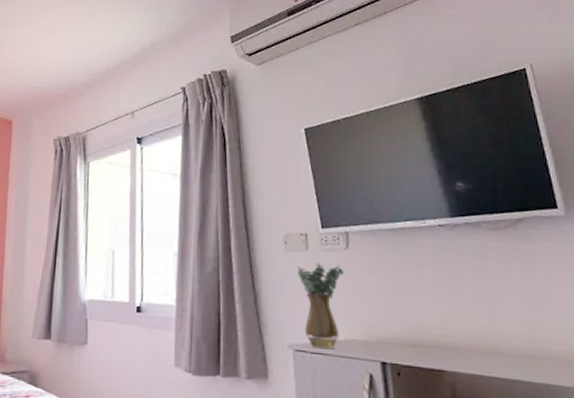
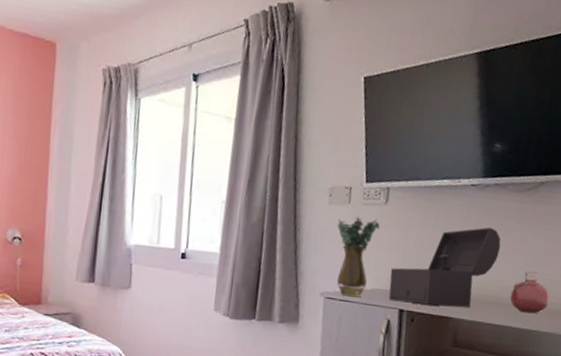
jewelry box: none [363,268,487,359] -> present [388,227,501,307]
perfume bottle: none [511,315,562,365] -> present [509,271,551,314]

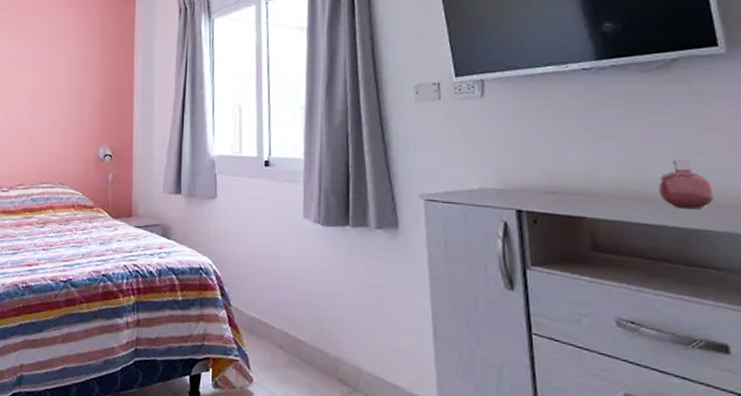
vase: present [336,216,380,298] -> none [429,112,479,199]
jewelry box: present [388,227,501,307] -> none [499,112,633,205]

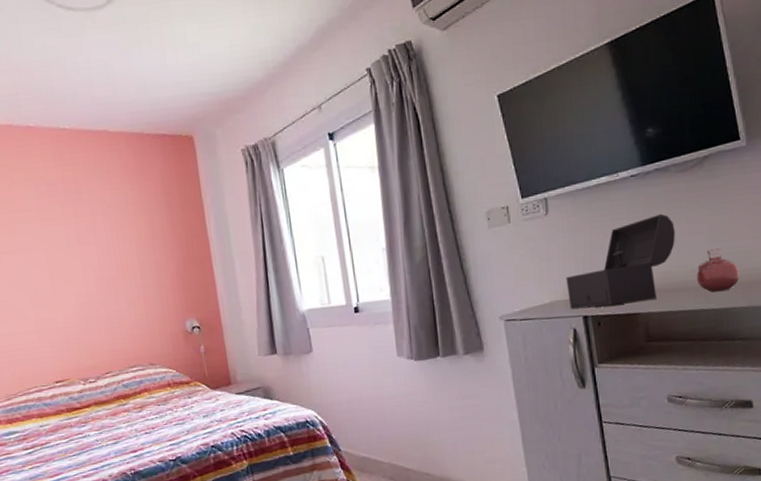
jewelry box: none [499,112,633,205] -> present [565,213,675,309]

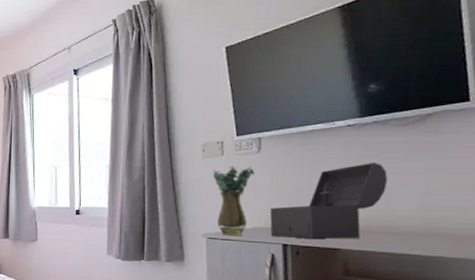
vase: none [502,232,546,316] -> present [213,165,255,236]
perfume bottle: present [696,248,740,293] -> none [404,200,454,240]

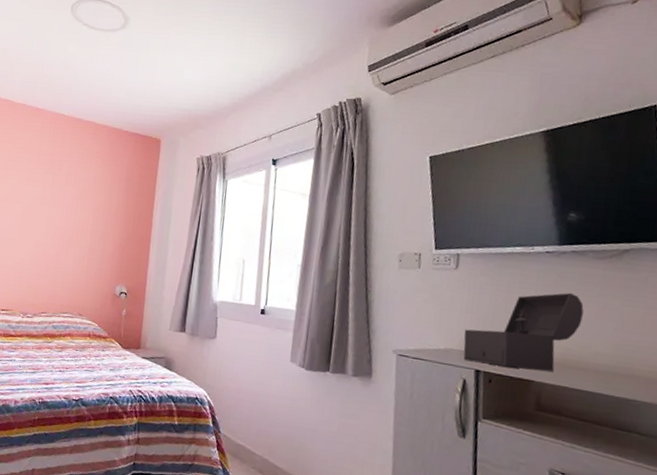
vase: present [213,165,255,236] -> none [408,280,452,357]

